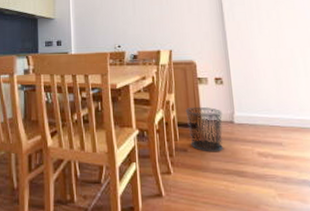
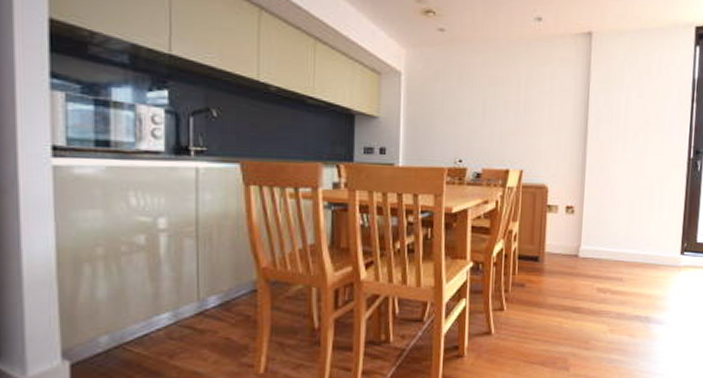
waste bin: present [185,106,223,152] -> none [528,237,568,288]

